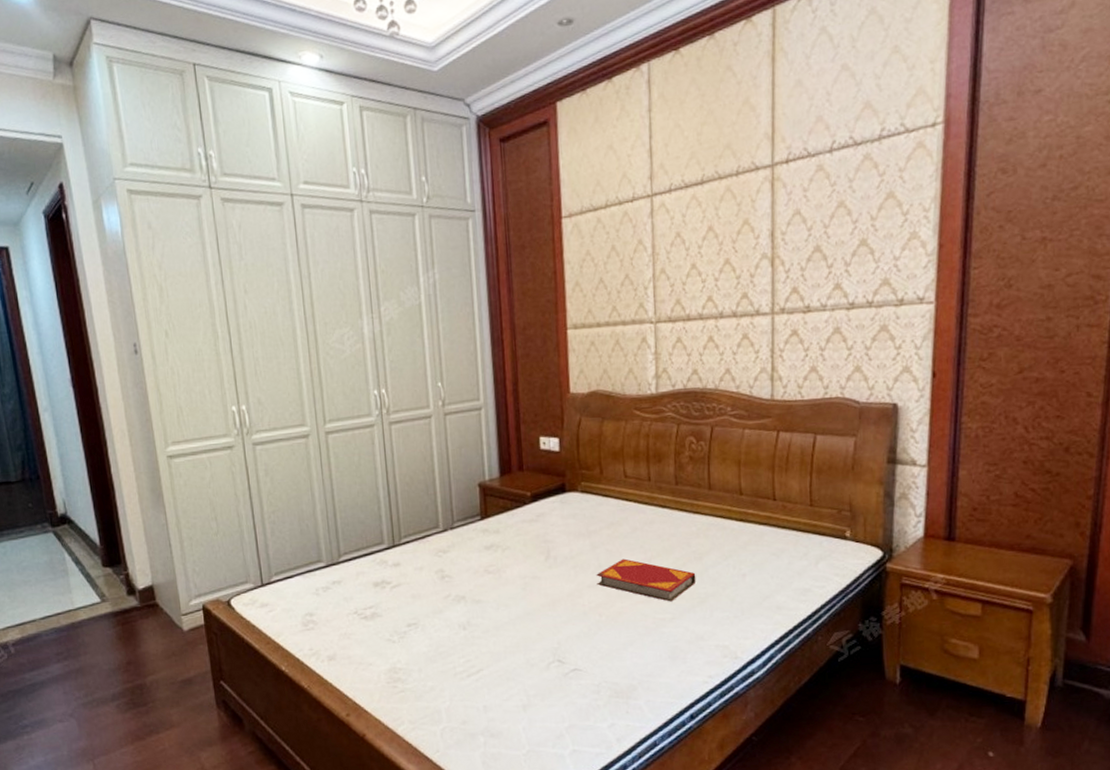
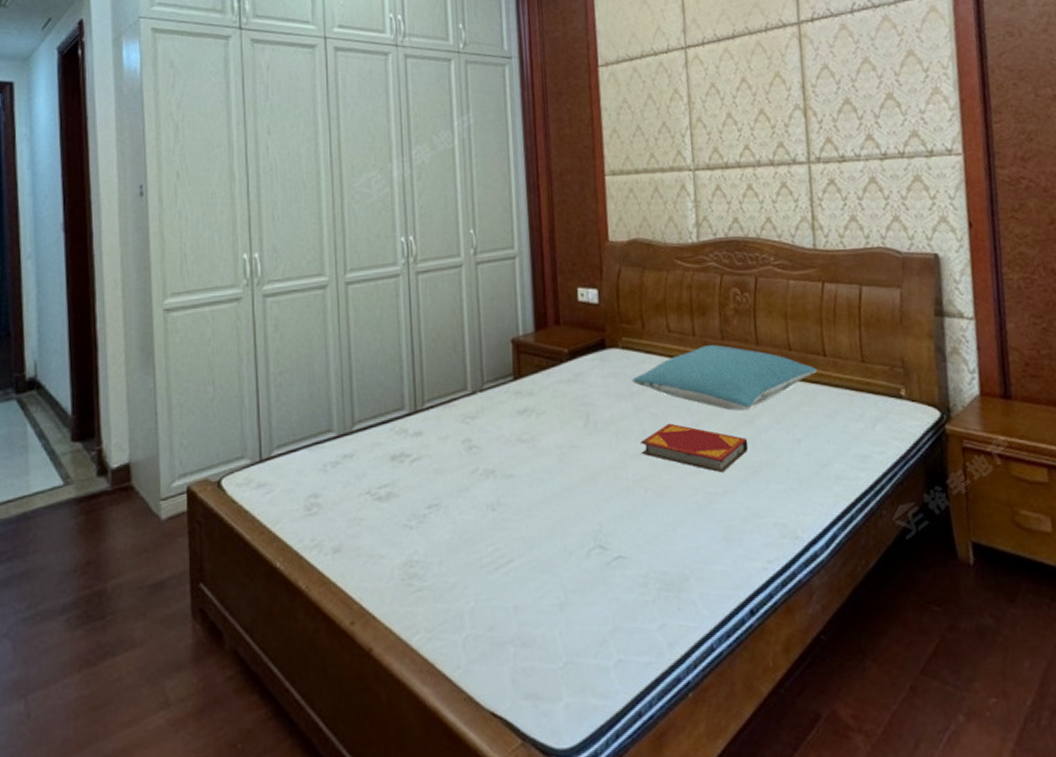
pillow: none [590,489,766,549] -> present [632,345,817,411]

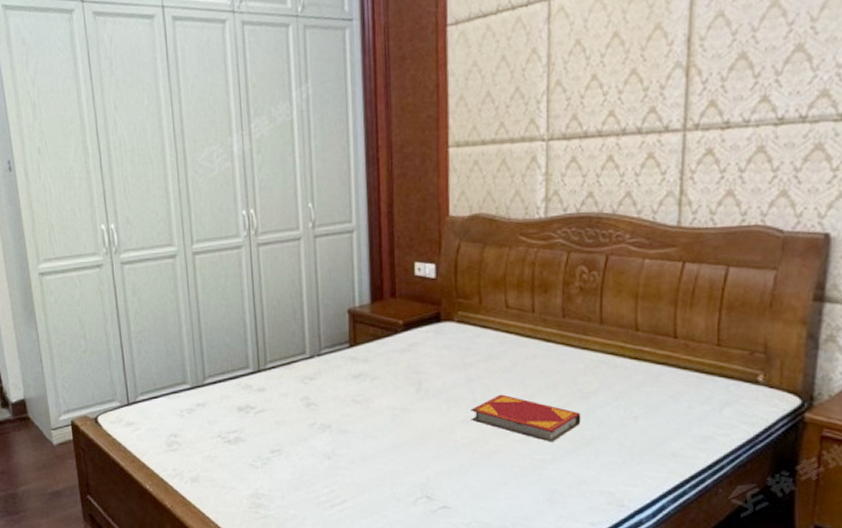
pillow: present [632,345,817,411] -> none [466,322,665,386]

